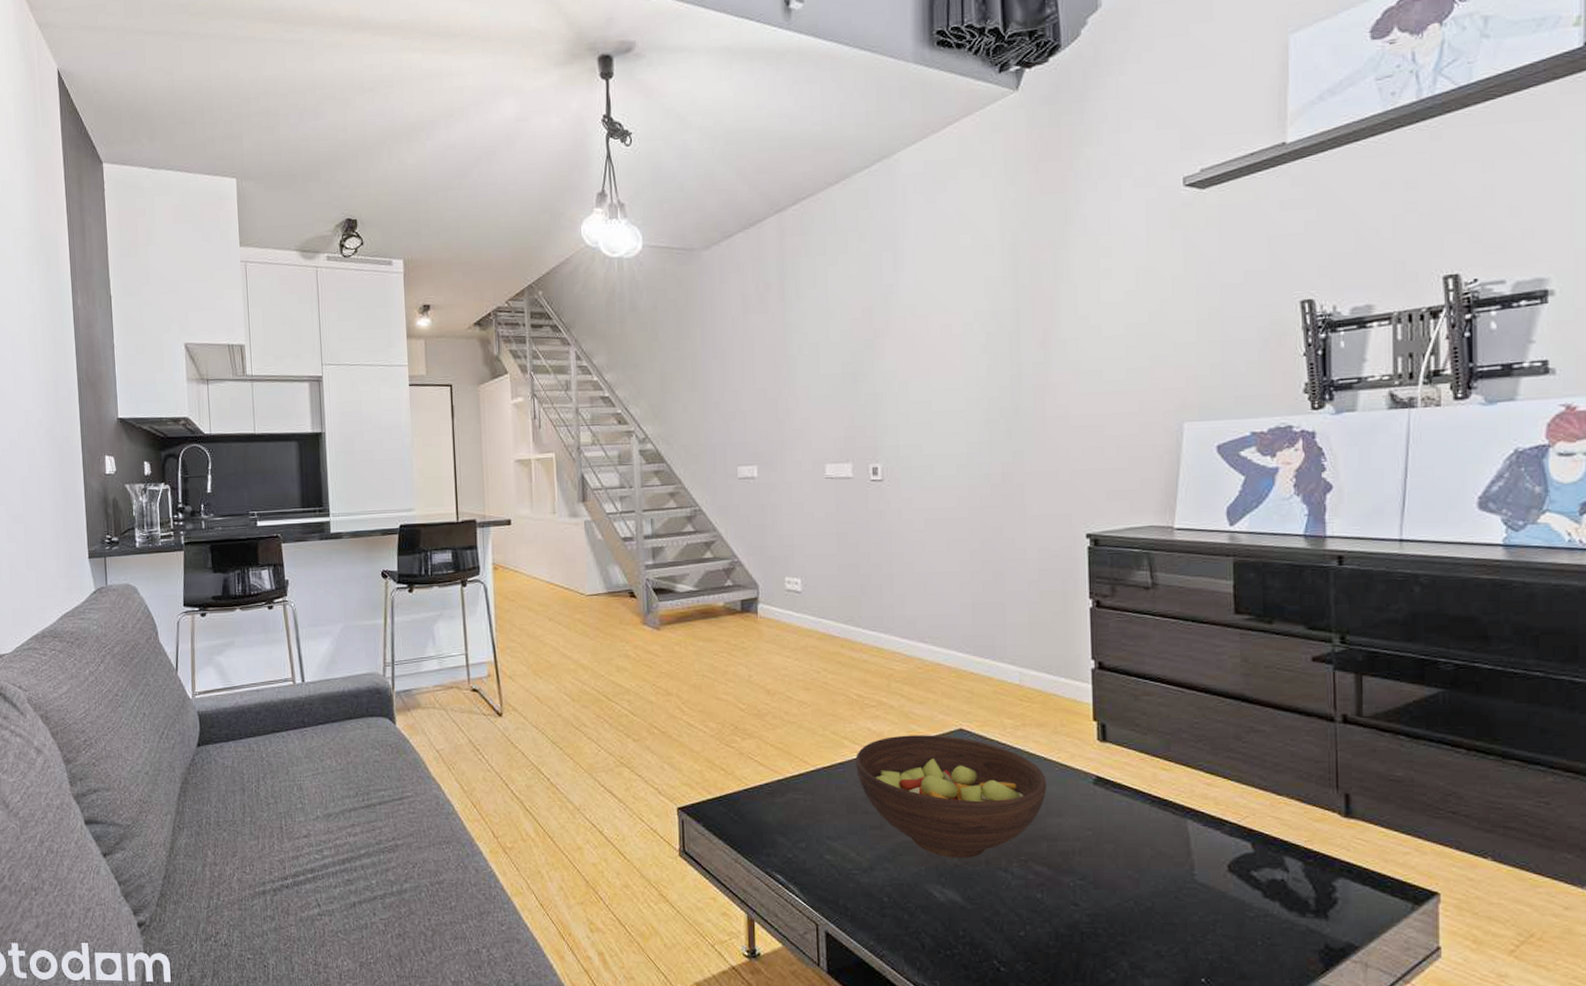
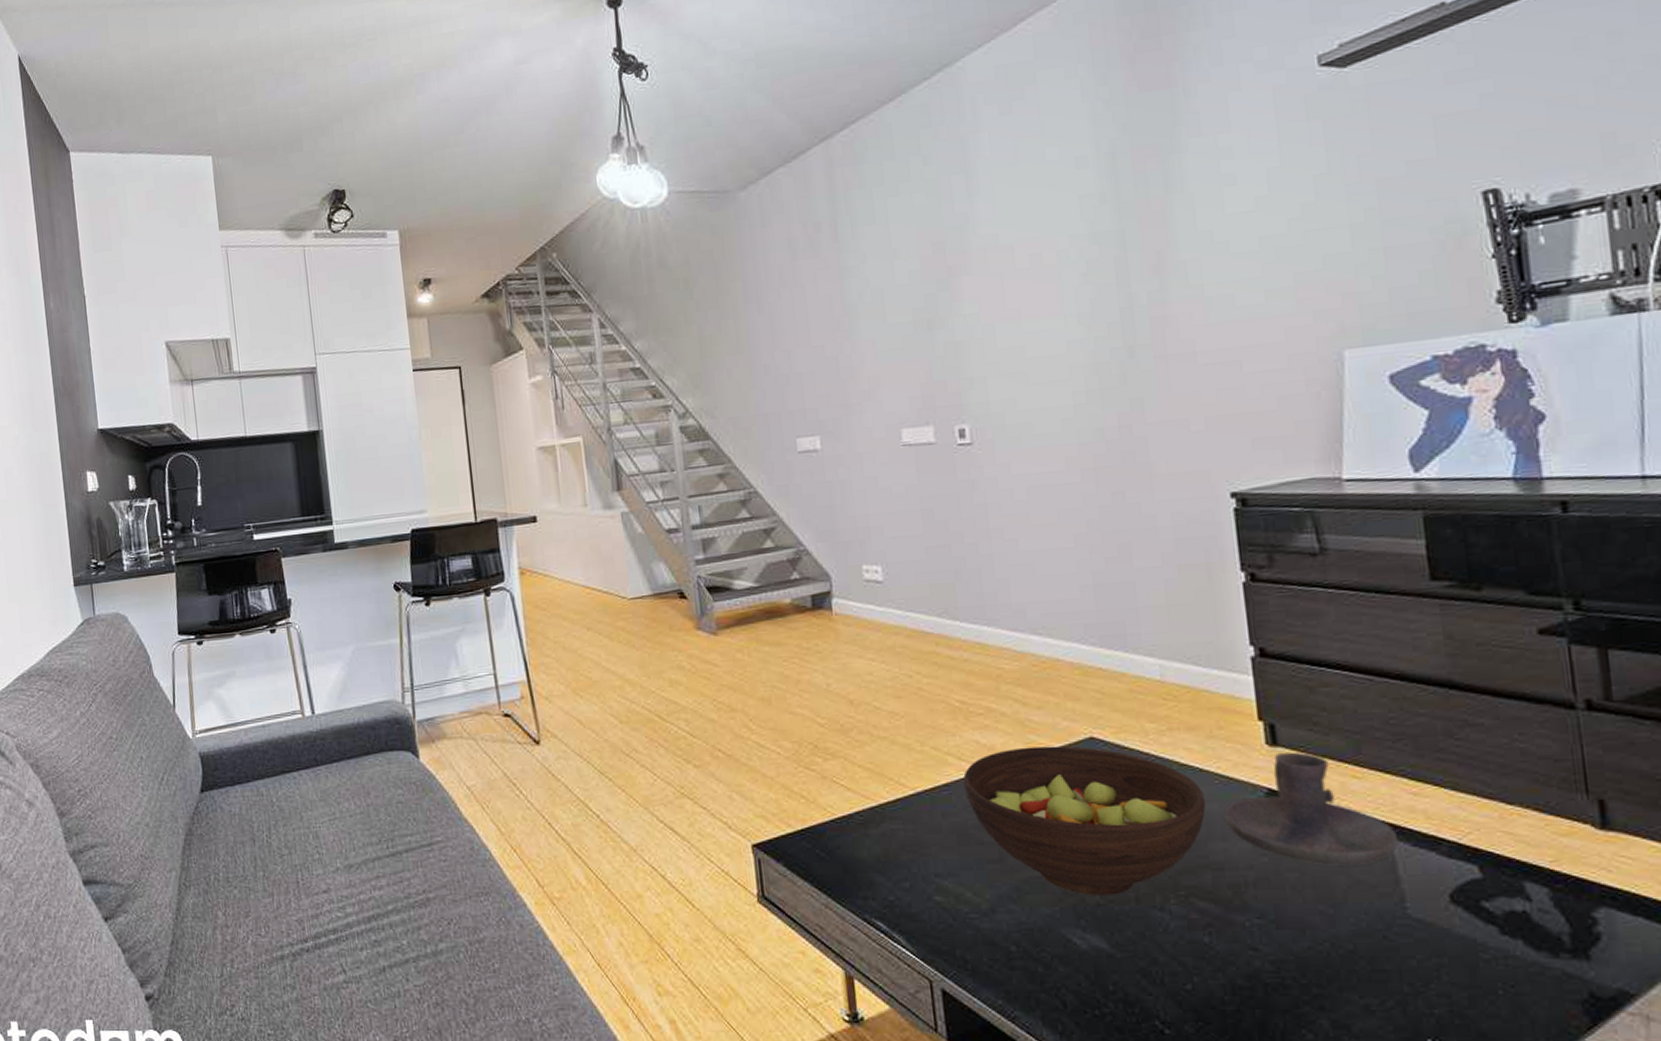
candle holder: none [1061,747,1193,840] -> present [1224,751,1399,866]

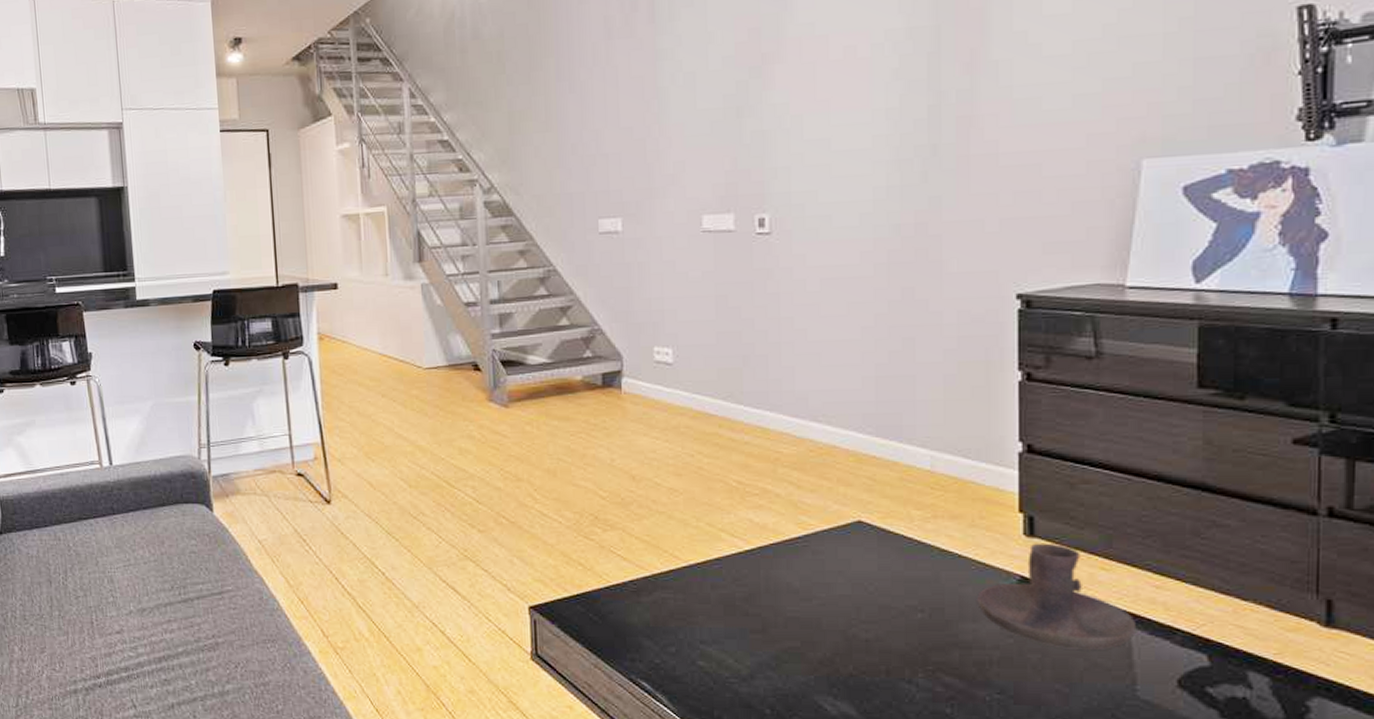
fruit bowl: present [963,746,1206,895] -> none [735,527,960,667]

